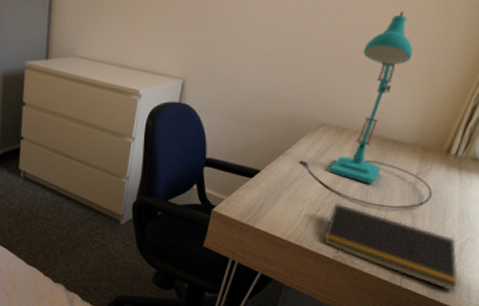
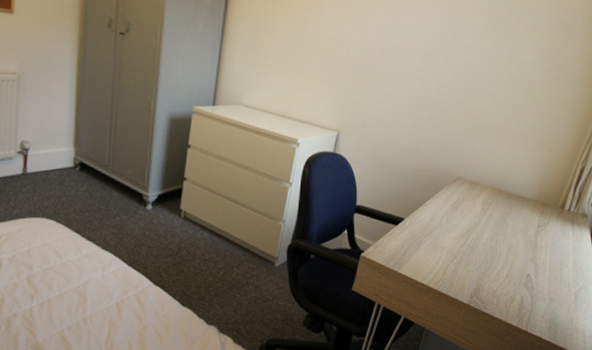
desk lamp: present [298,11,432,208] -> none [438,83,551,258]
notepad: present [323,202,458,292] -> none [459,251,575,337]

